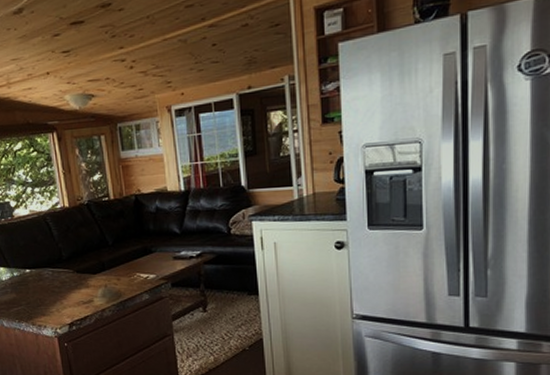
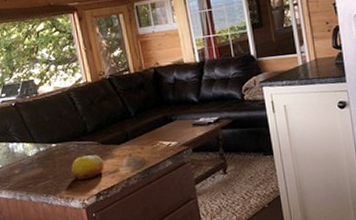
fruit: none [44,283,78,308] -> present [71,155,104,180]

